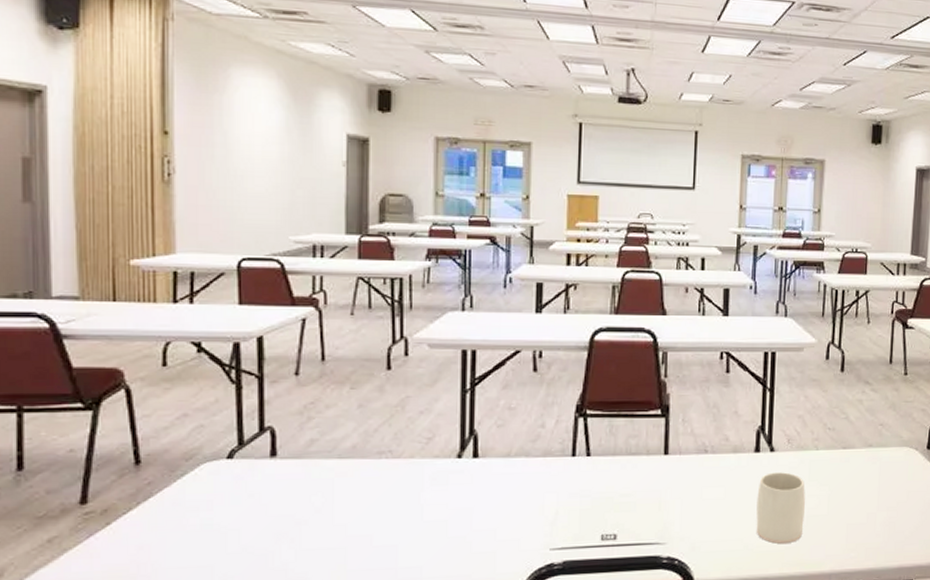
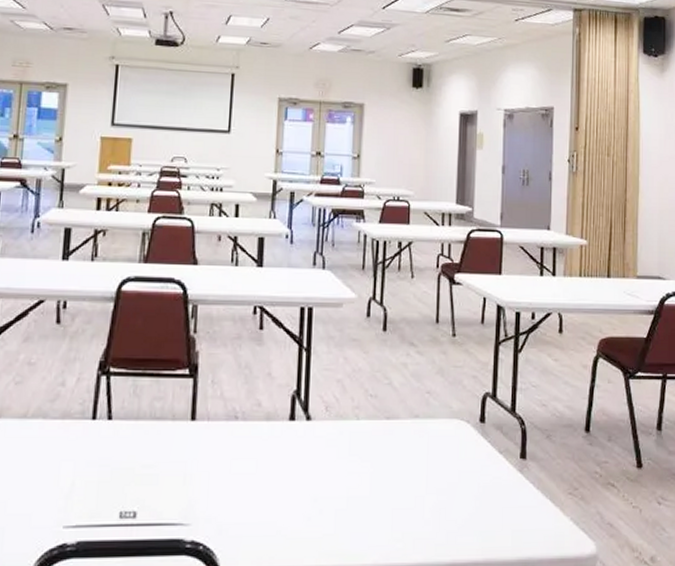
mug: present [756,472,805,544] -> none [290,445,345,529]

